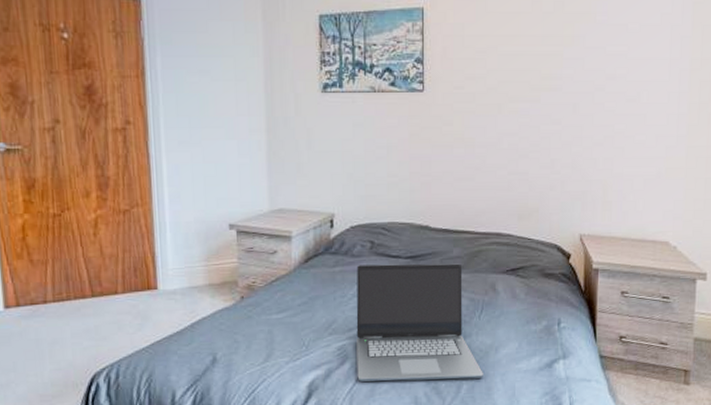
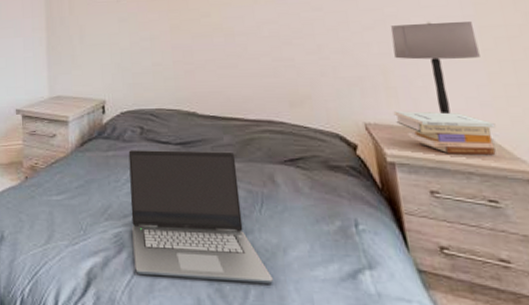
books: none [605,223,681,260] -> present [393,111,496,154]
table lamp: none [616,139,684,226] -> present [390,21,480,115]

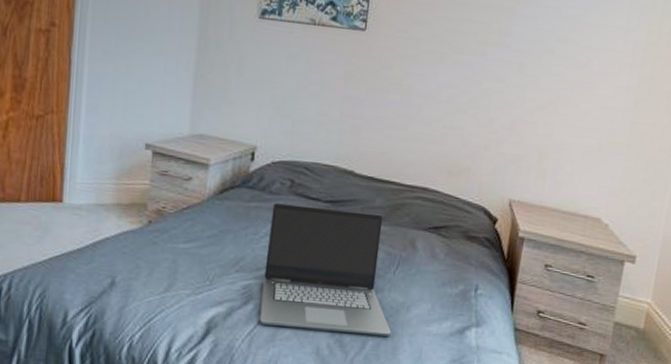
table lamp: present [390,21,480,115] -> none [555,109,629,200]
books: present [393,111,496,154] -> none [537,191,615,238]

